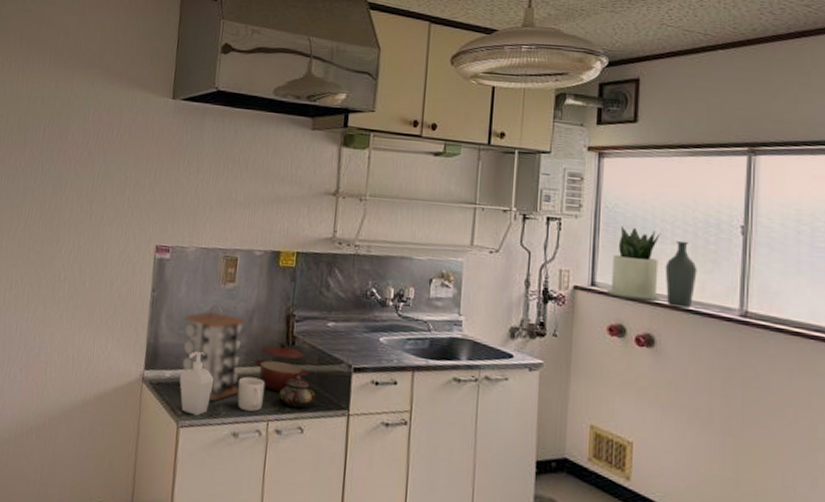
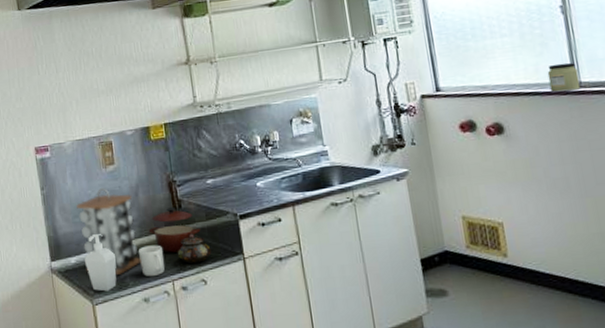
planter: present [606,226,662,302] -> none [450,28,503,97]
bottle: present [665,240,697,309] -> none [499,31,530,94]
jar: none [713,286,746,320] -> present [547,63,581,93]

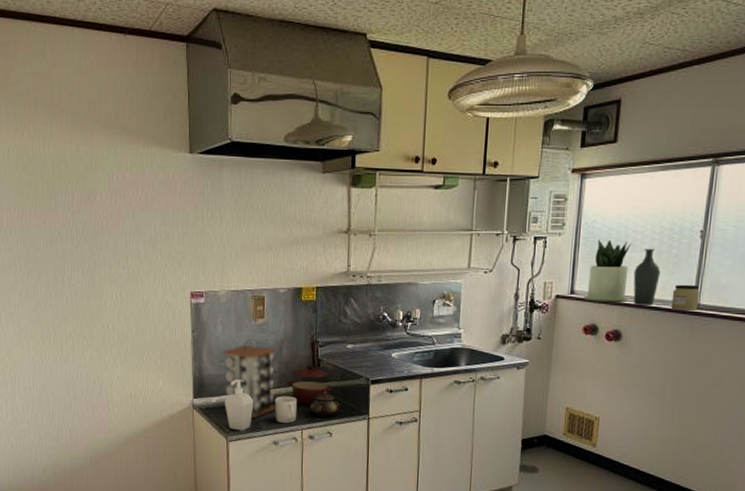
planter: none [450,28,503,97] -> present [583,239,632,303]
bottle: none [499,31,530,94] -> present [633,248,661,306]

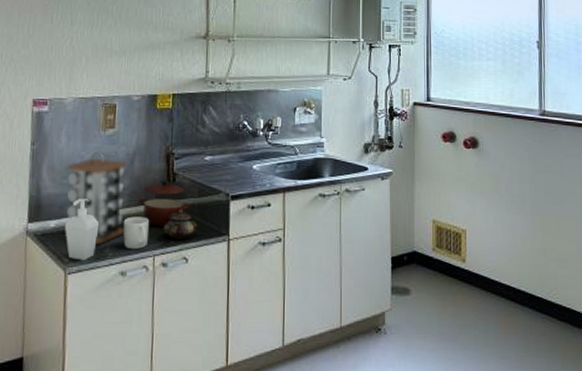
planter: present [583,239,632,303] -> none [439,48,482,110]
bottle: present [633,248,661,306] -> none [483,57,507,113]
jar: present [671,284,700,312] -> none [519,91,544,118]

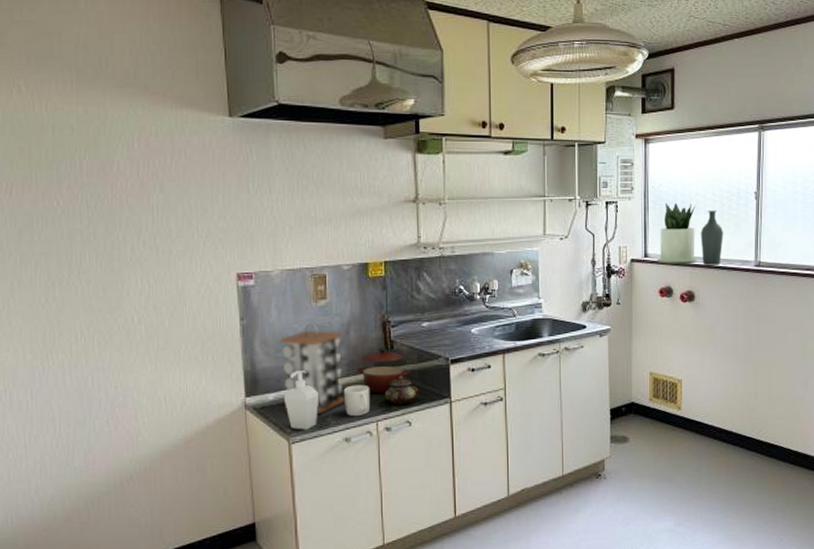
planter: none [439,48,482,110] -> present [657,202,699,265]
bottle: none [483,57,507,113] -> present [700,210,724,266]

